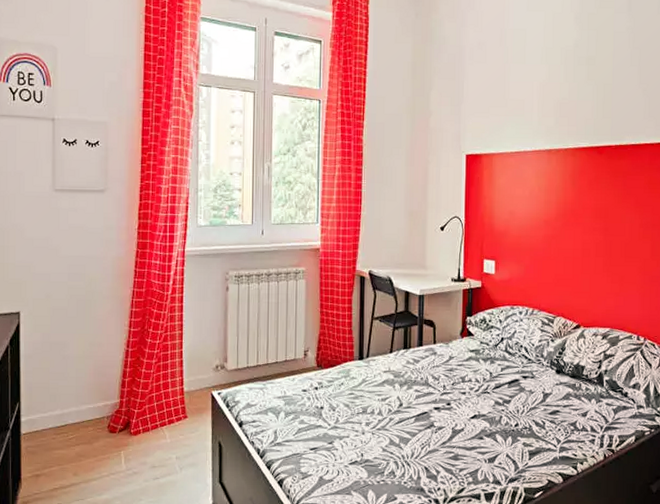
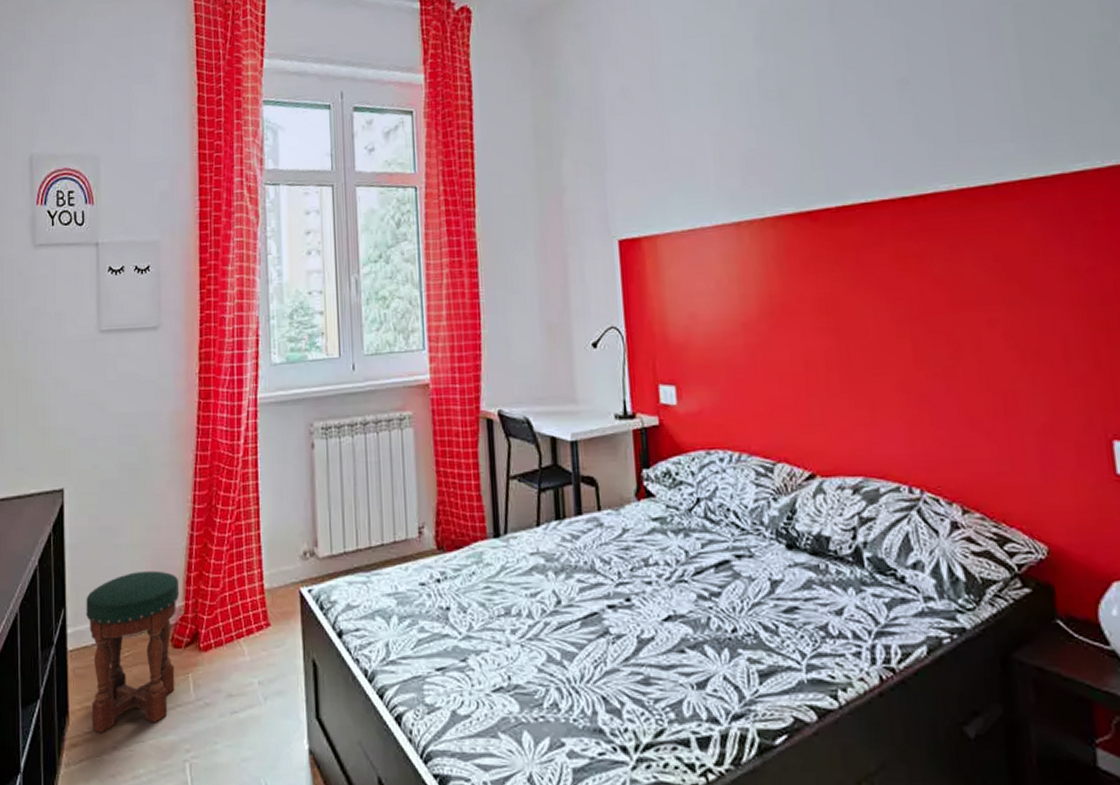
stool: none [37,376,116,494] -> present [86,570,180,734]

